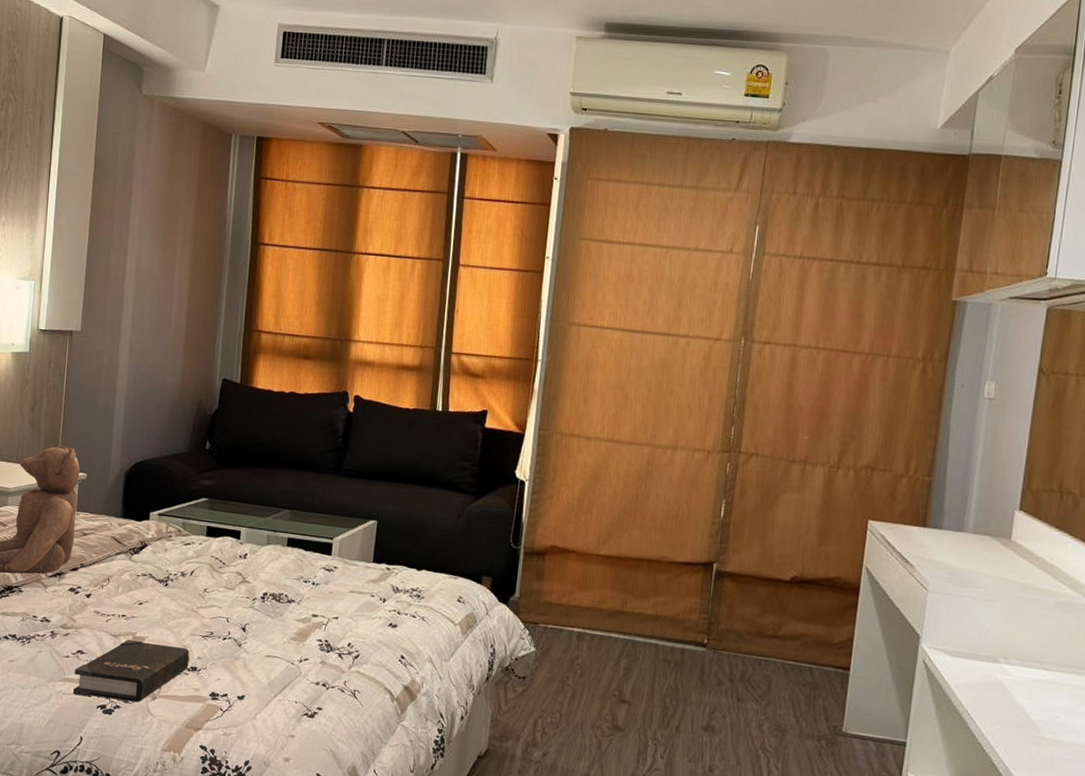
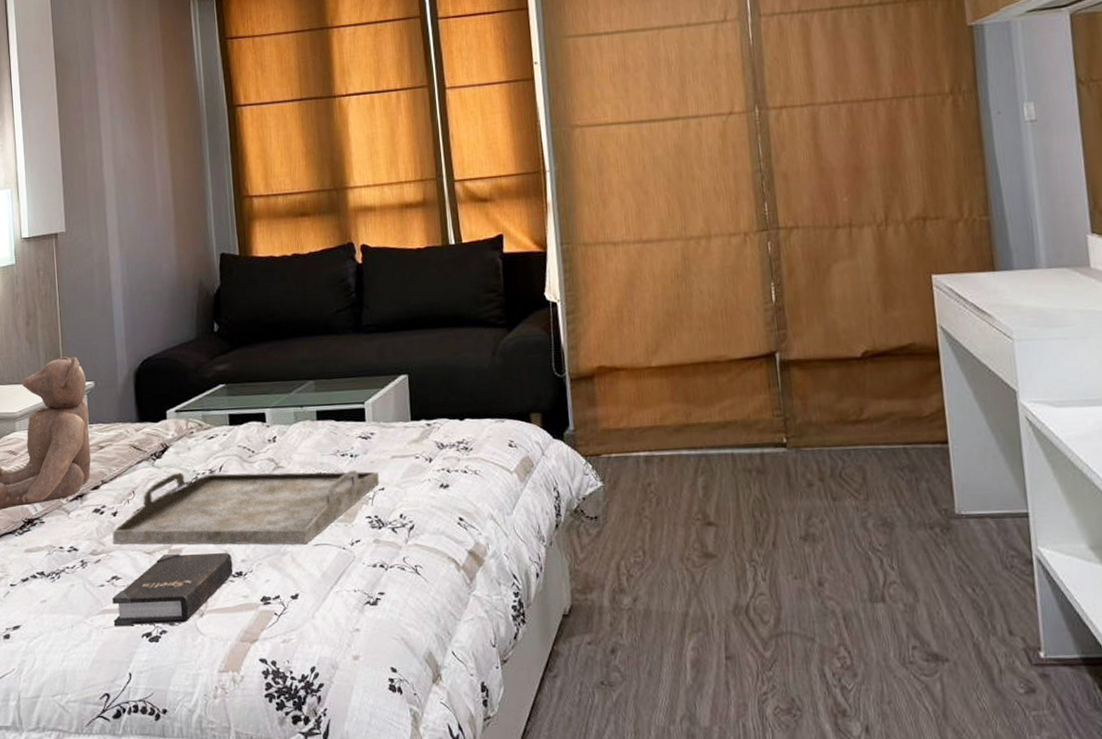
serving tray: none [83,569,335,654] -> present [112,469,379,545]

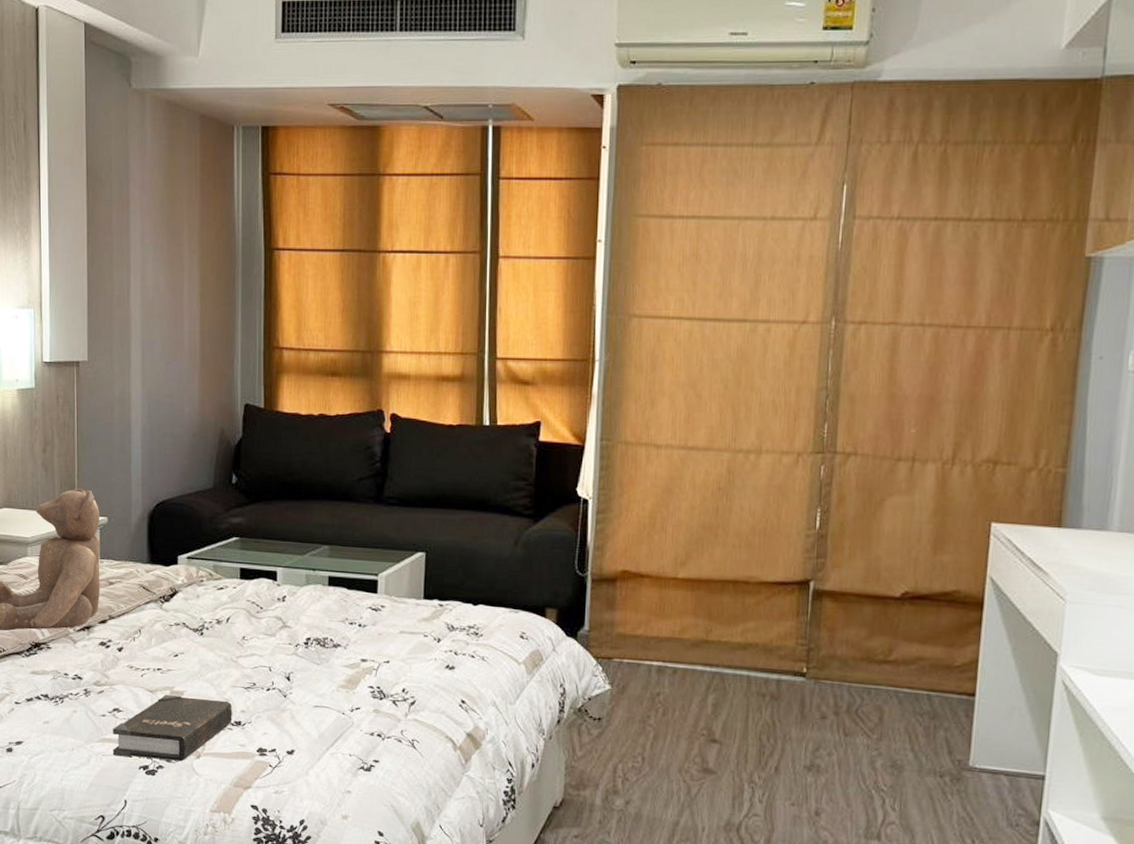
serving tray: present [112,469,379,545] -> none [117,618,385,705]

